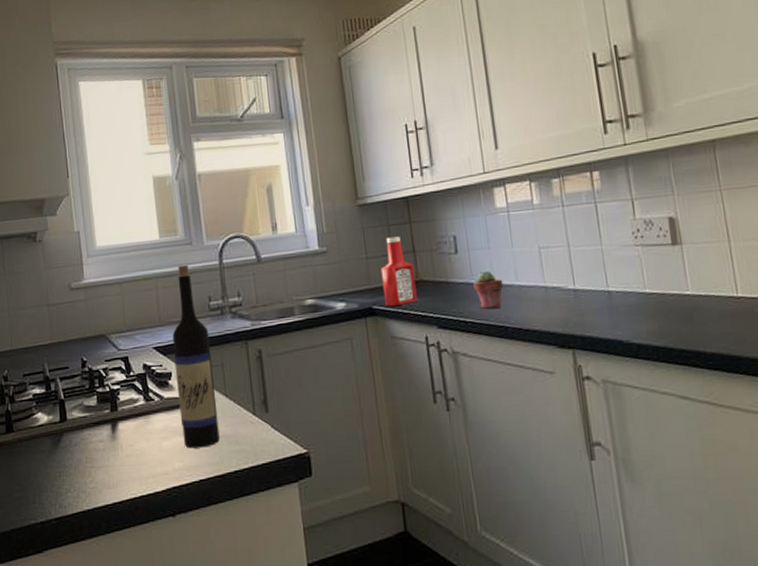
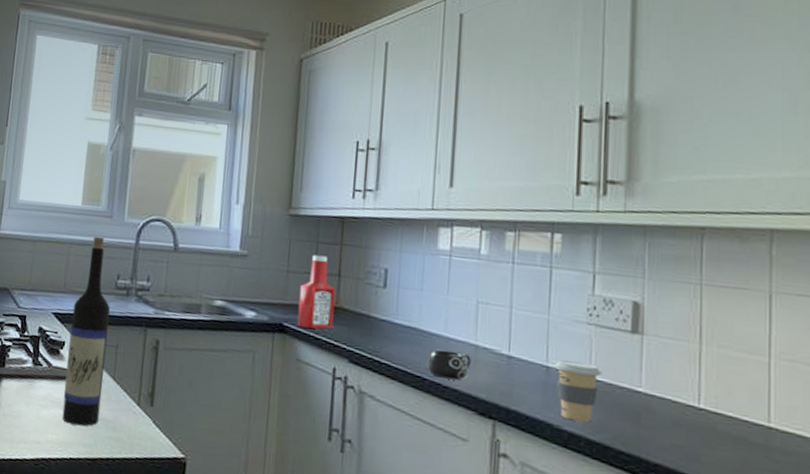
potted succulent: present [473,270,504,309] -> none [396,312,430,356]
mug: none [506,296,544,323] -> present [426,349,471,381]
coffee cup: none [614,280,655,334] -> present [554,360,602,423]

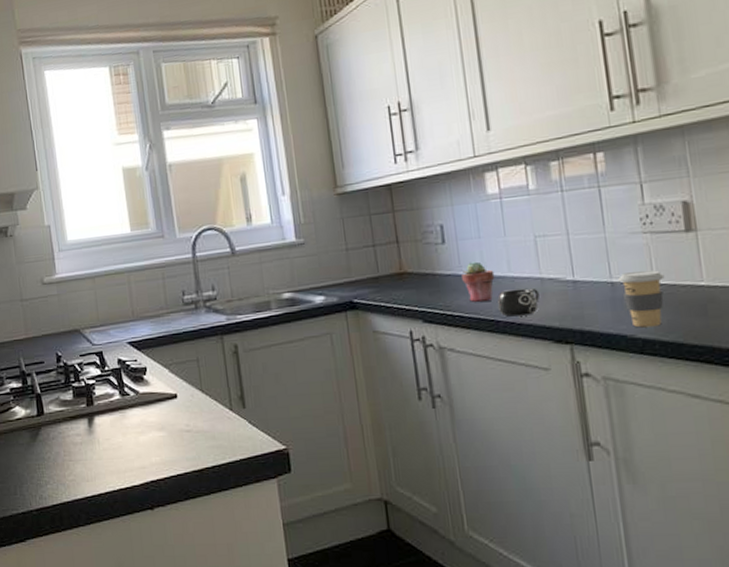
wine bottle: present [61,236,111,426] -> none [146,258,197,443]
ketchup bottle: present [297,255,336,329] -> none [361,226,401,300]
potted succulent: none [396,312,430,356] -> present [462,261,495,302]

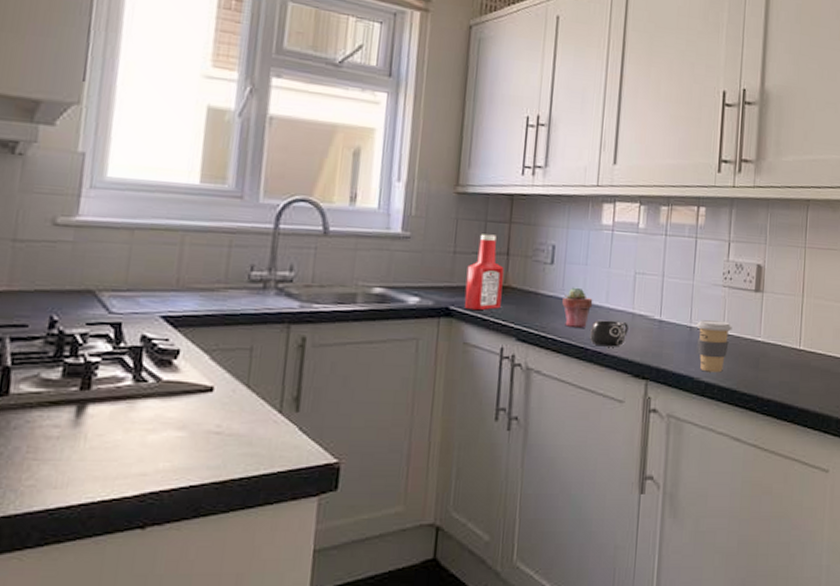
ketchup bottle: none [361,226,401,300] -> present [464,234,504,310]

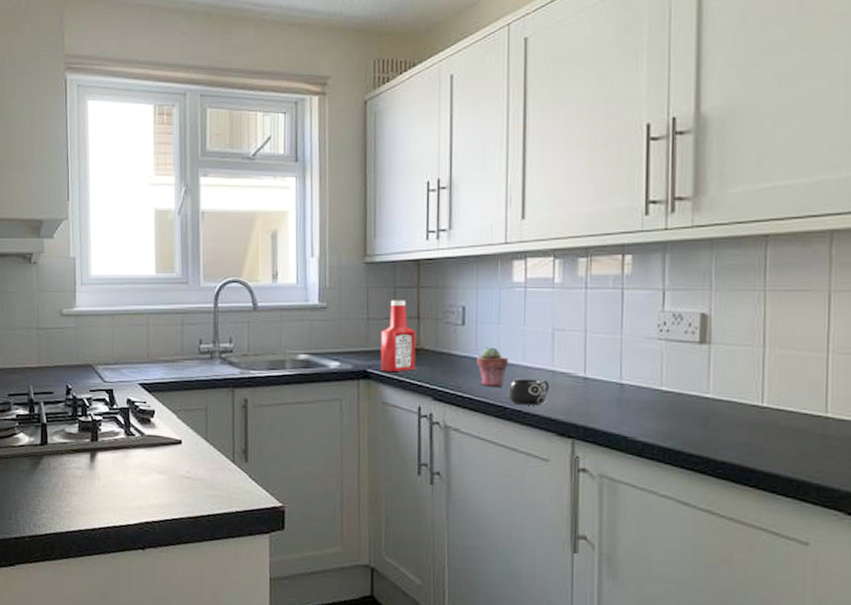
coffee cup: present [696,320,733,373] -> none [628,376,673,432]

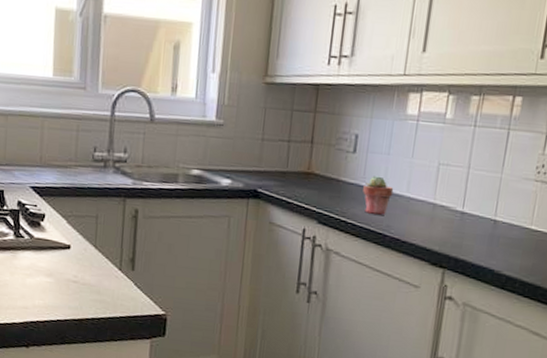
ketchup bottle: present [380,300,416,372] -> none [271,122,308,194]
mug: present [507,378,549,406] -> none [388,208,429,236]

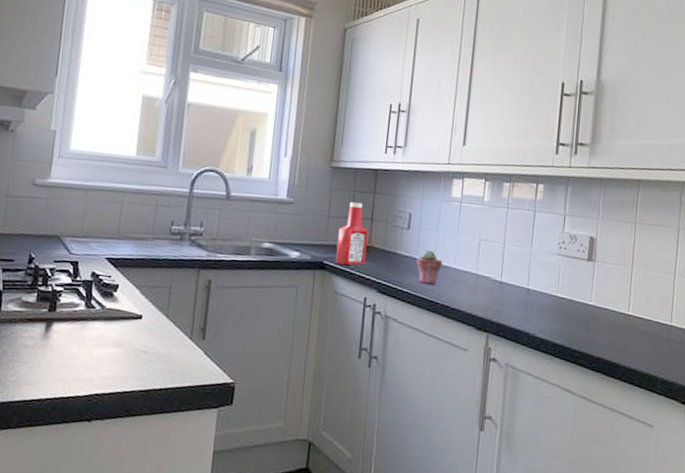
ketchup bottle: none [271,122,308,194] -> present [336,202,369,265]

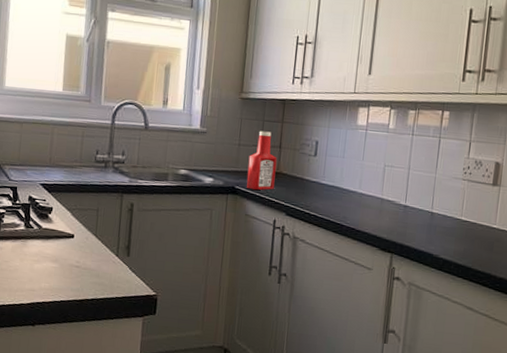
potted succulent: present [416,249,443,285] -> none [323,175,349,208]

